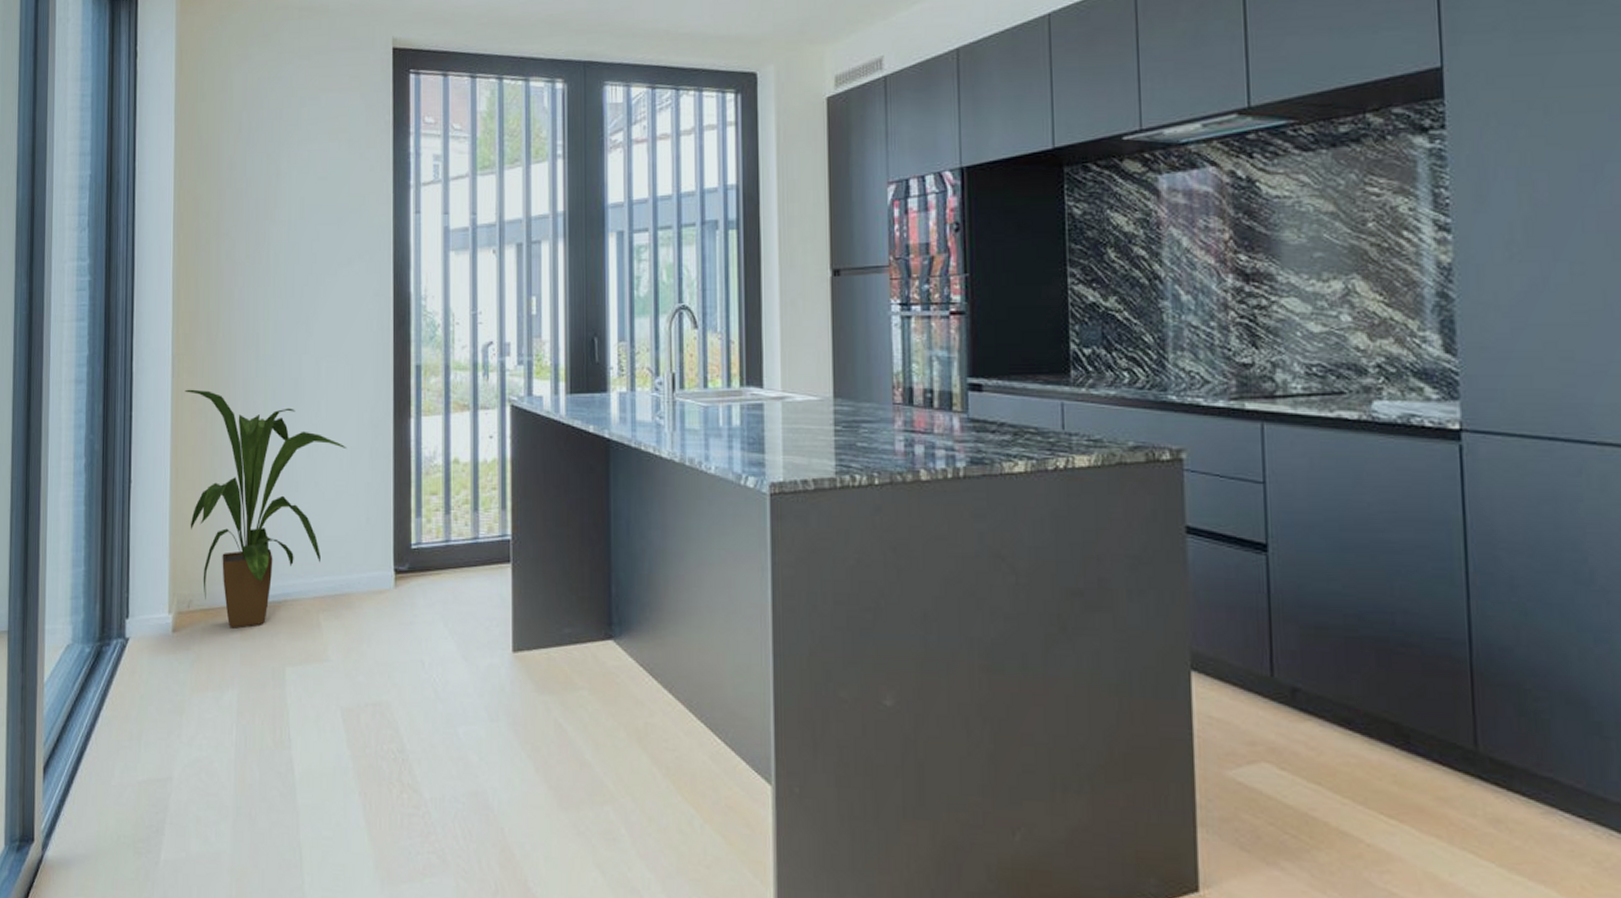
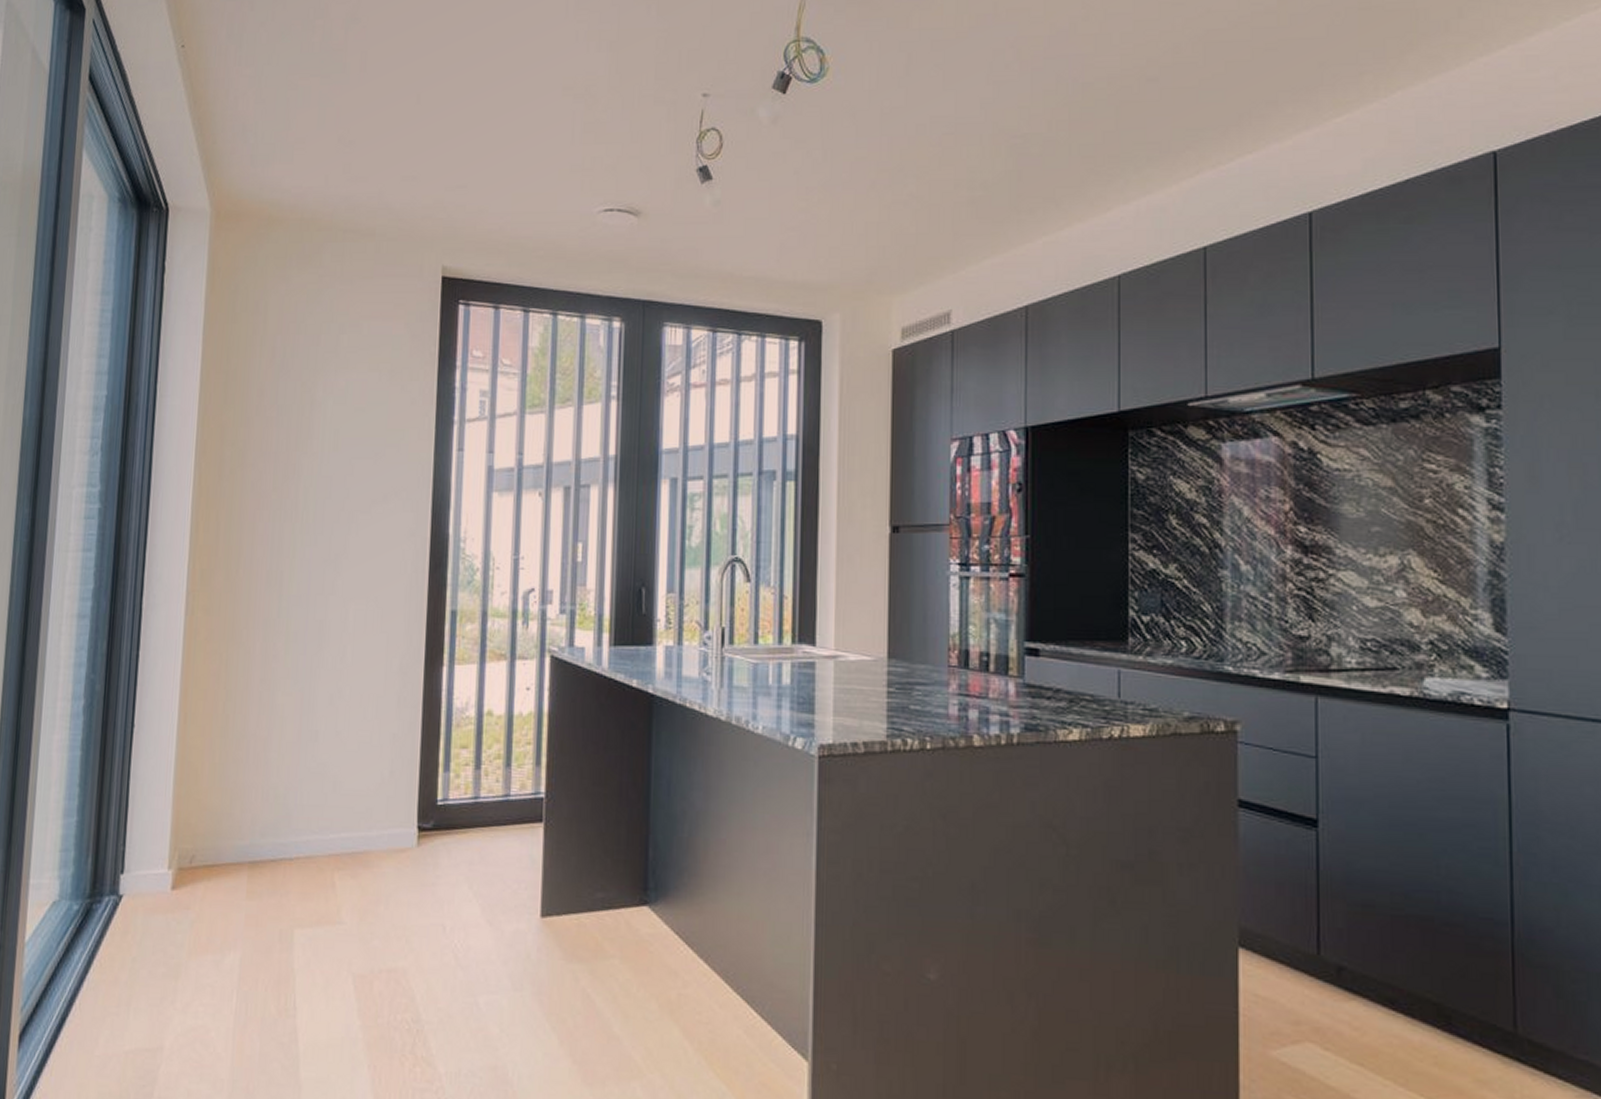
house plant: present [185,389,346,629] -> none [197,628,372,887]

